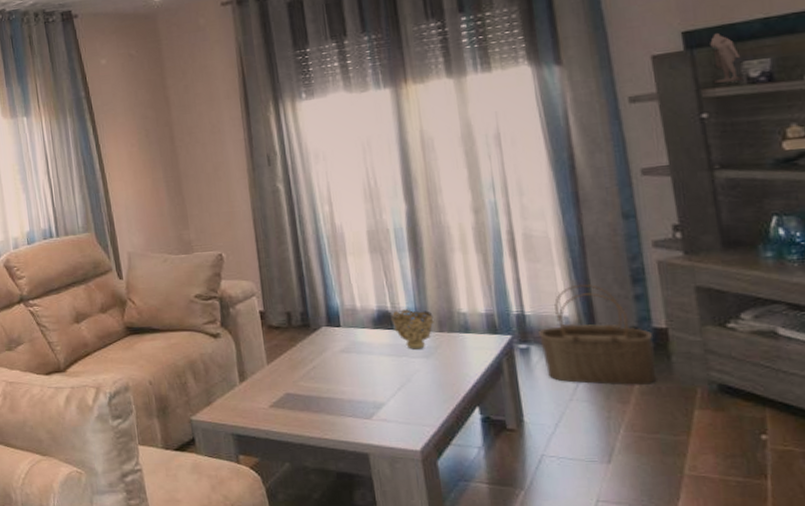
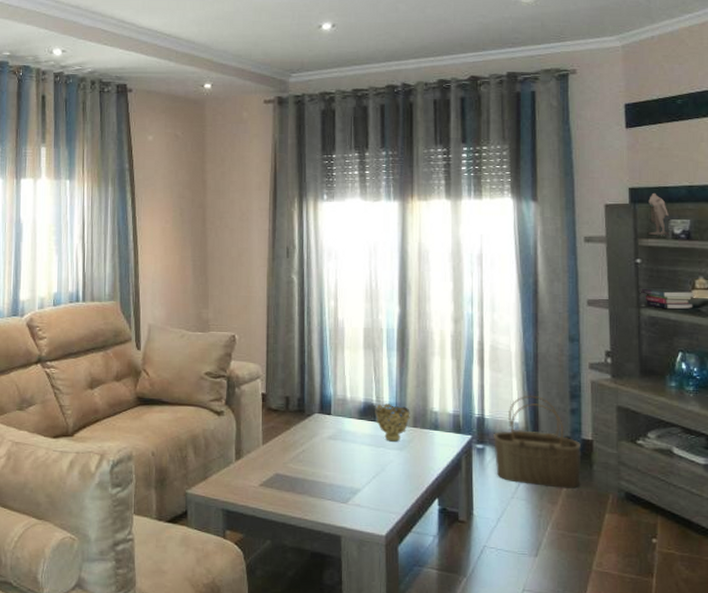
books: none [708,142,787,168] -> present [638,287,695,310]

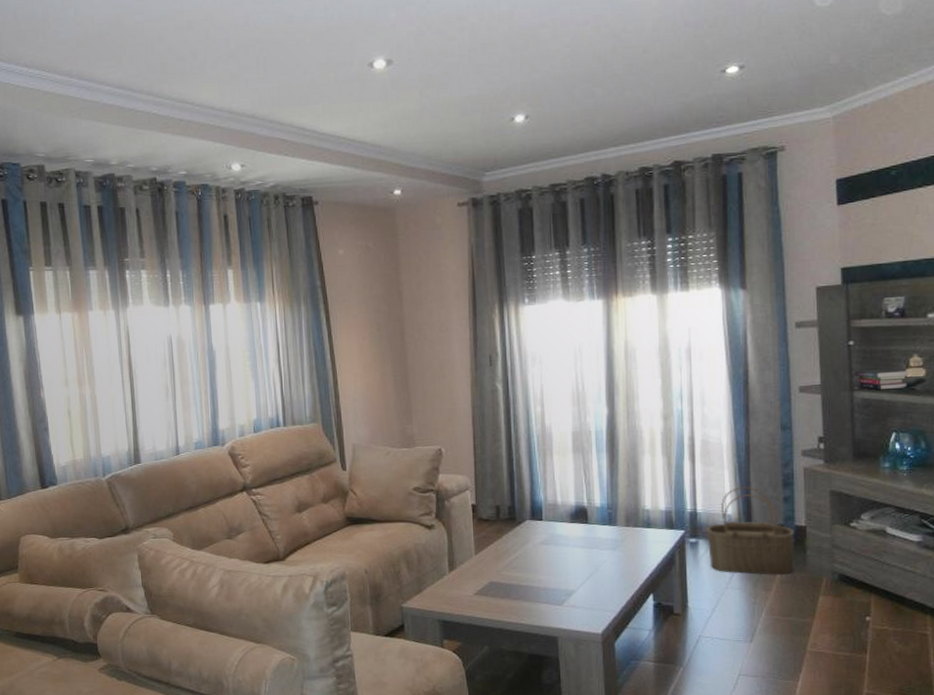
decorative bowl: present [375,403,410,442] -> none [586,505,622,542]
figurine: present [647,192,670,236] -> none [860,271,883,316]

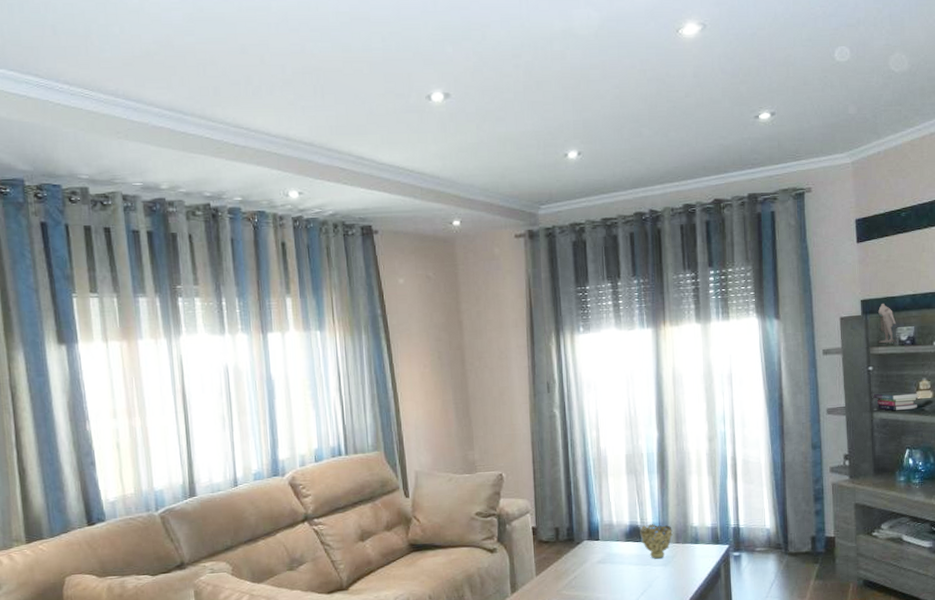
decorative bowl: none [586,505,622,542] -> present [640,524,673,559]
wicker basket: present [707,486,794,575] -> none [748,501,825,583]
figurine: none [860,271,883,316] -> present [878,303,897,344]

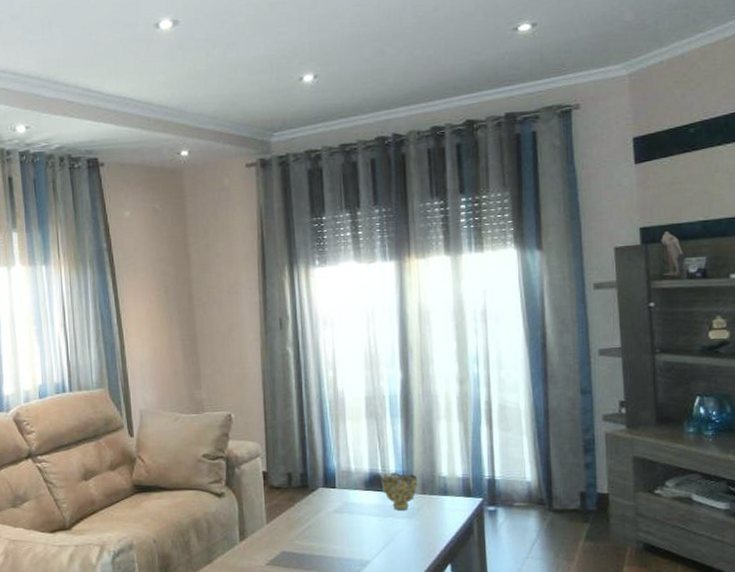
books: present [871,391,919,411] -> none [652,330,712,353]

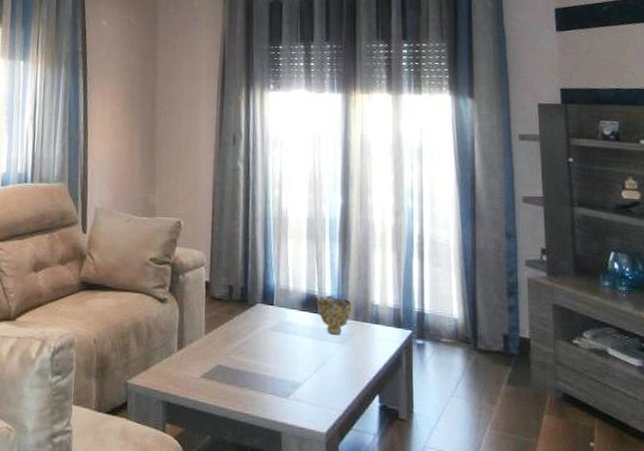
figurine: present [660,230,684,277] -> none [579,94,600,136]

